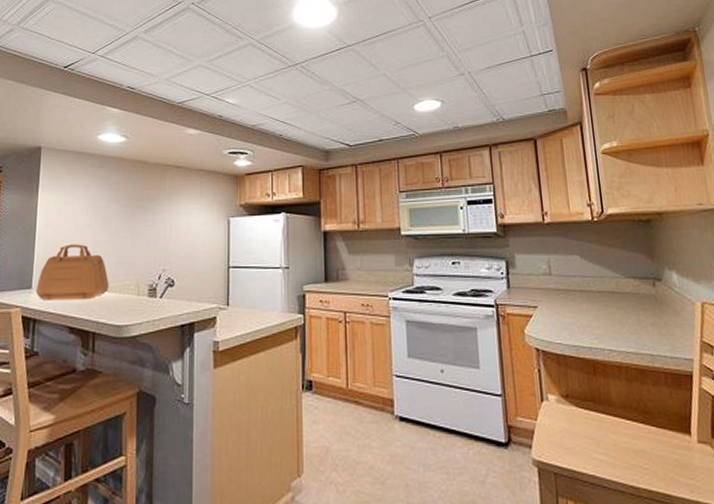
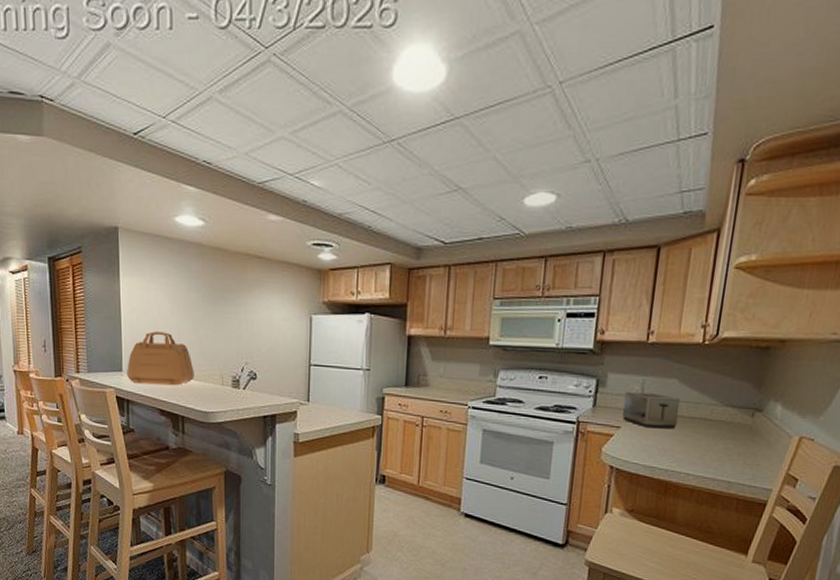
toaster: none [533,270,589,306] -> present [622,392,681,430]

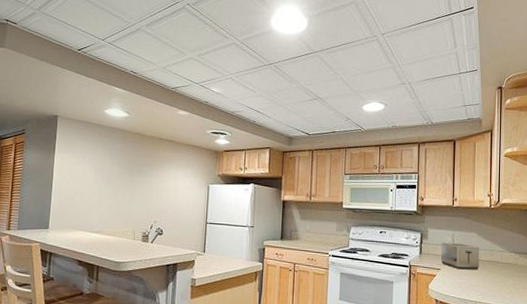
handbag: present [127,331,194,385] -> none [52,196,111,240]

